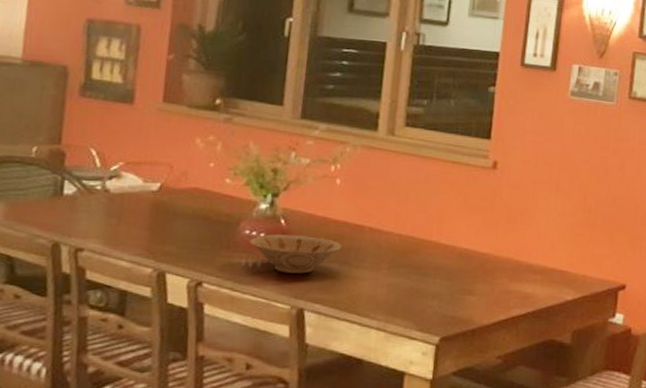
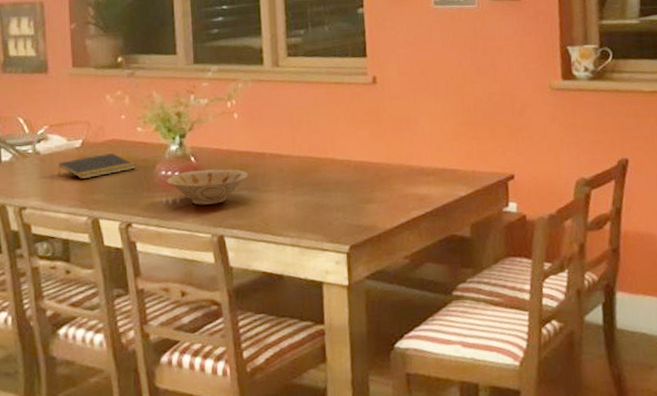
notepad: none [127,202,218,227] -> present [58,153,136,180]

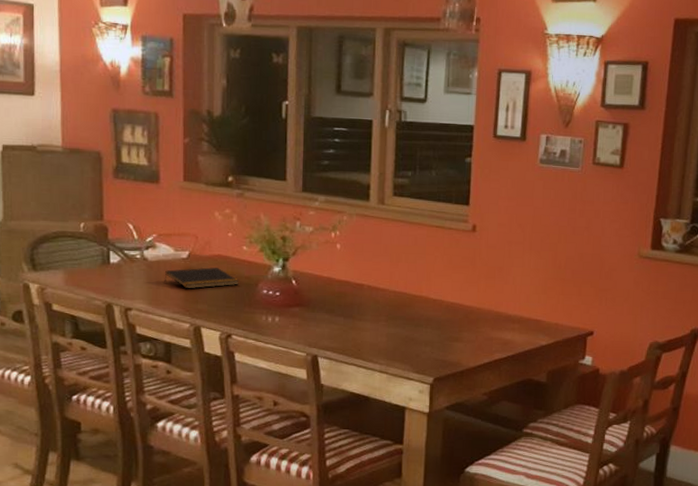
bowl: present [166,168,250,205] -> none [267,293,347,326]

